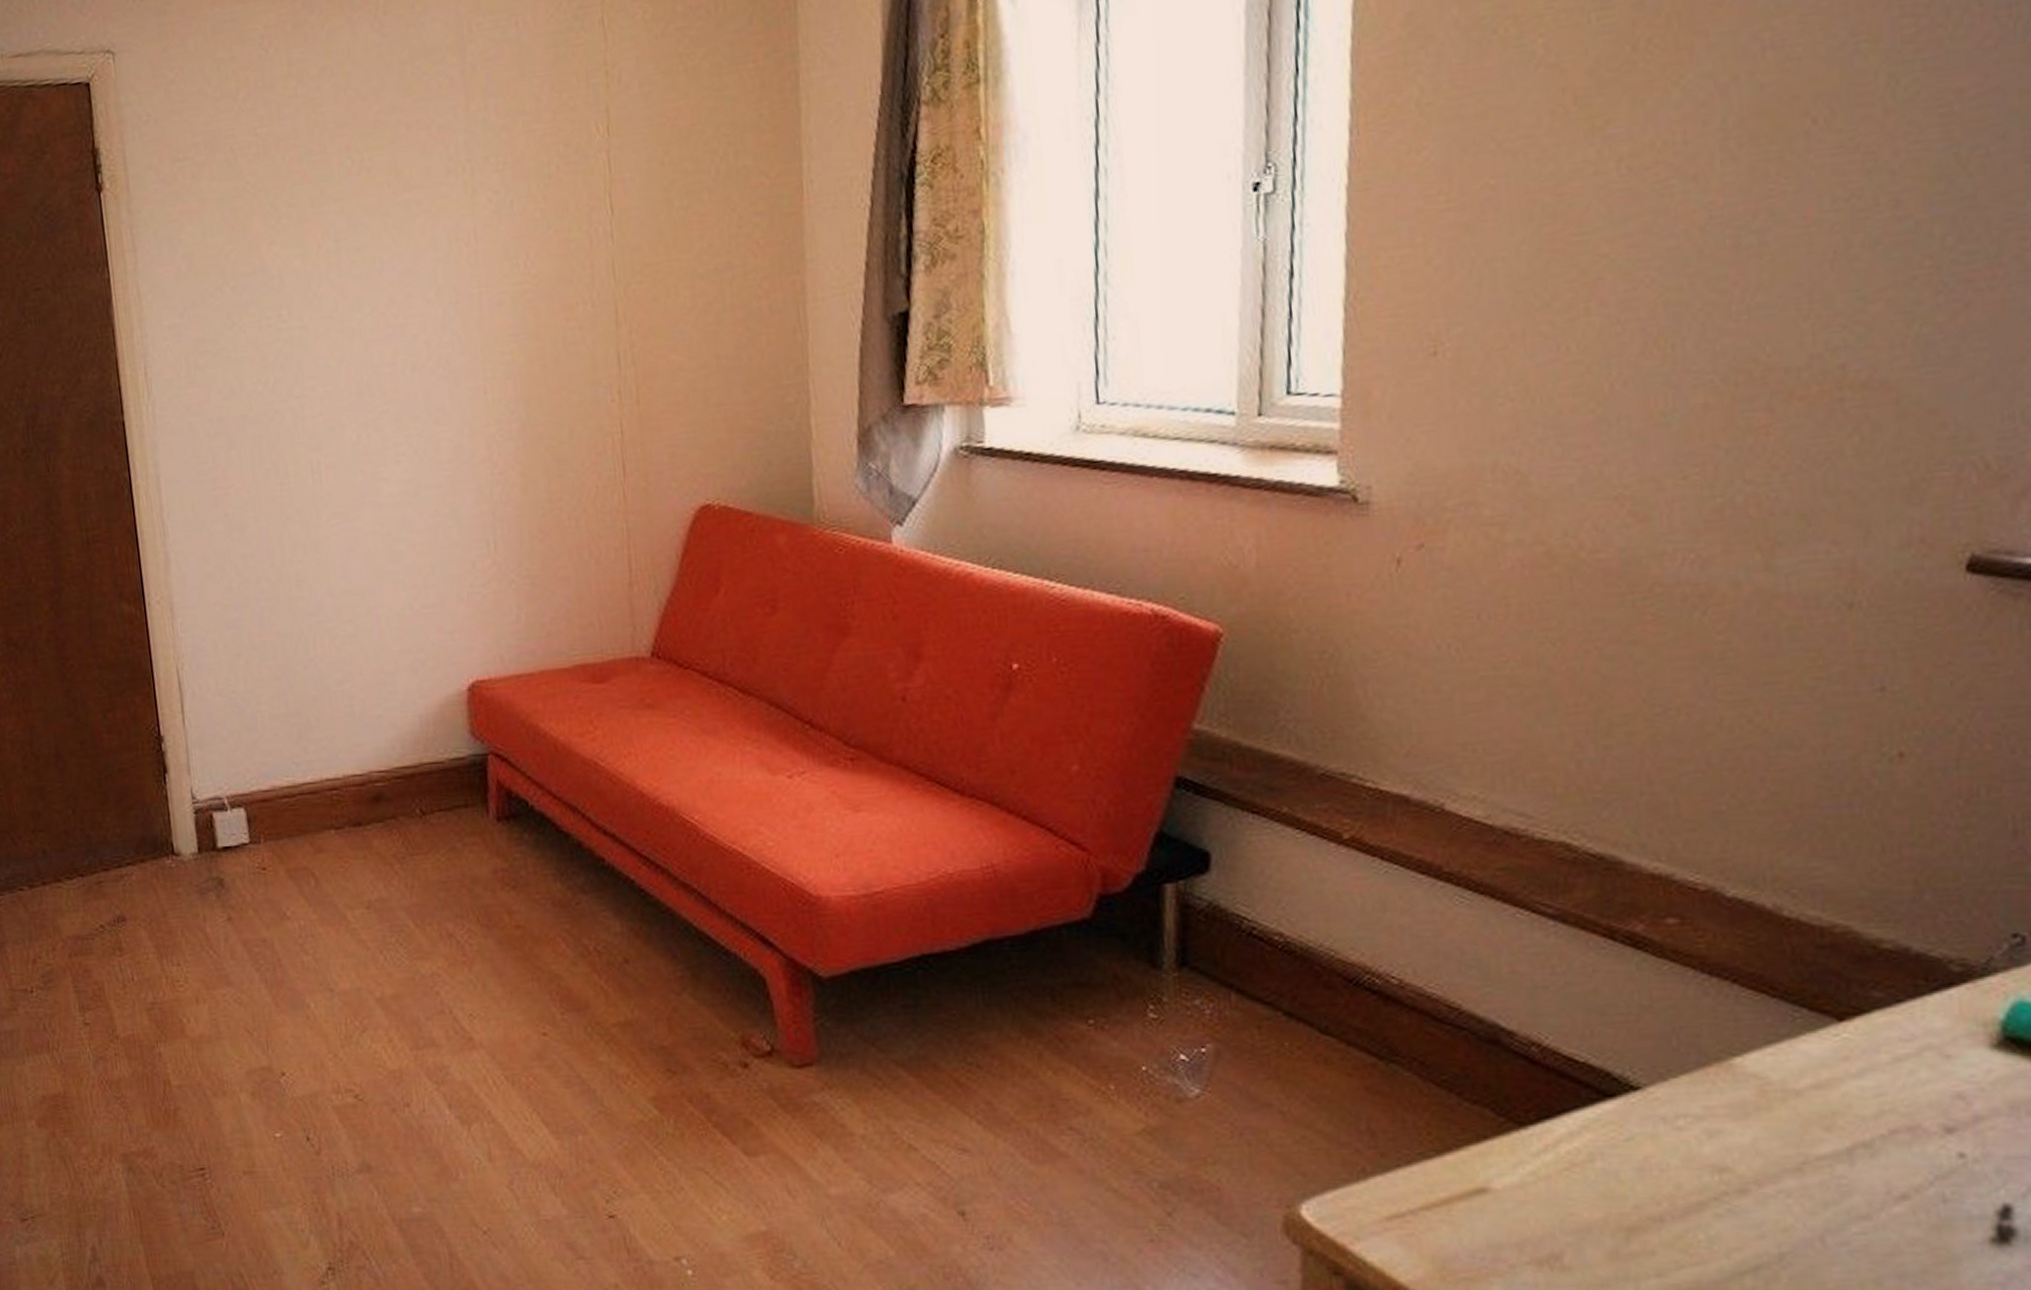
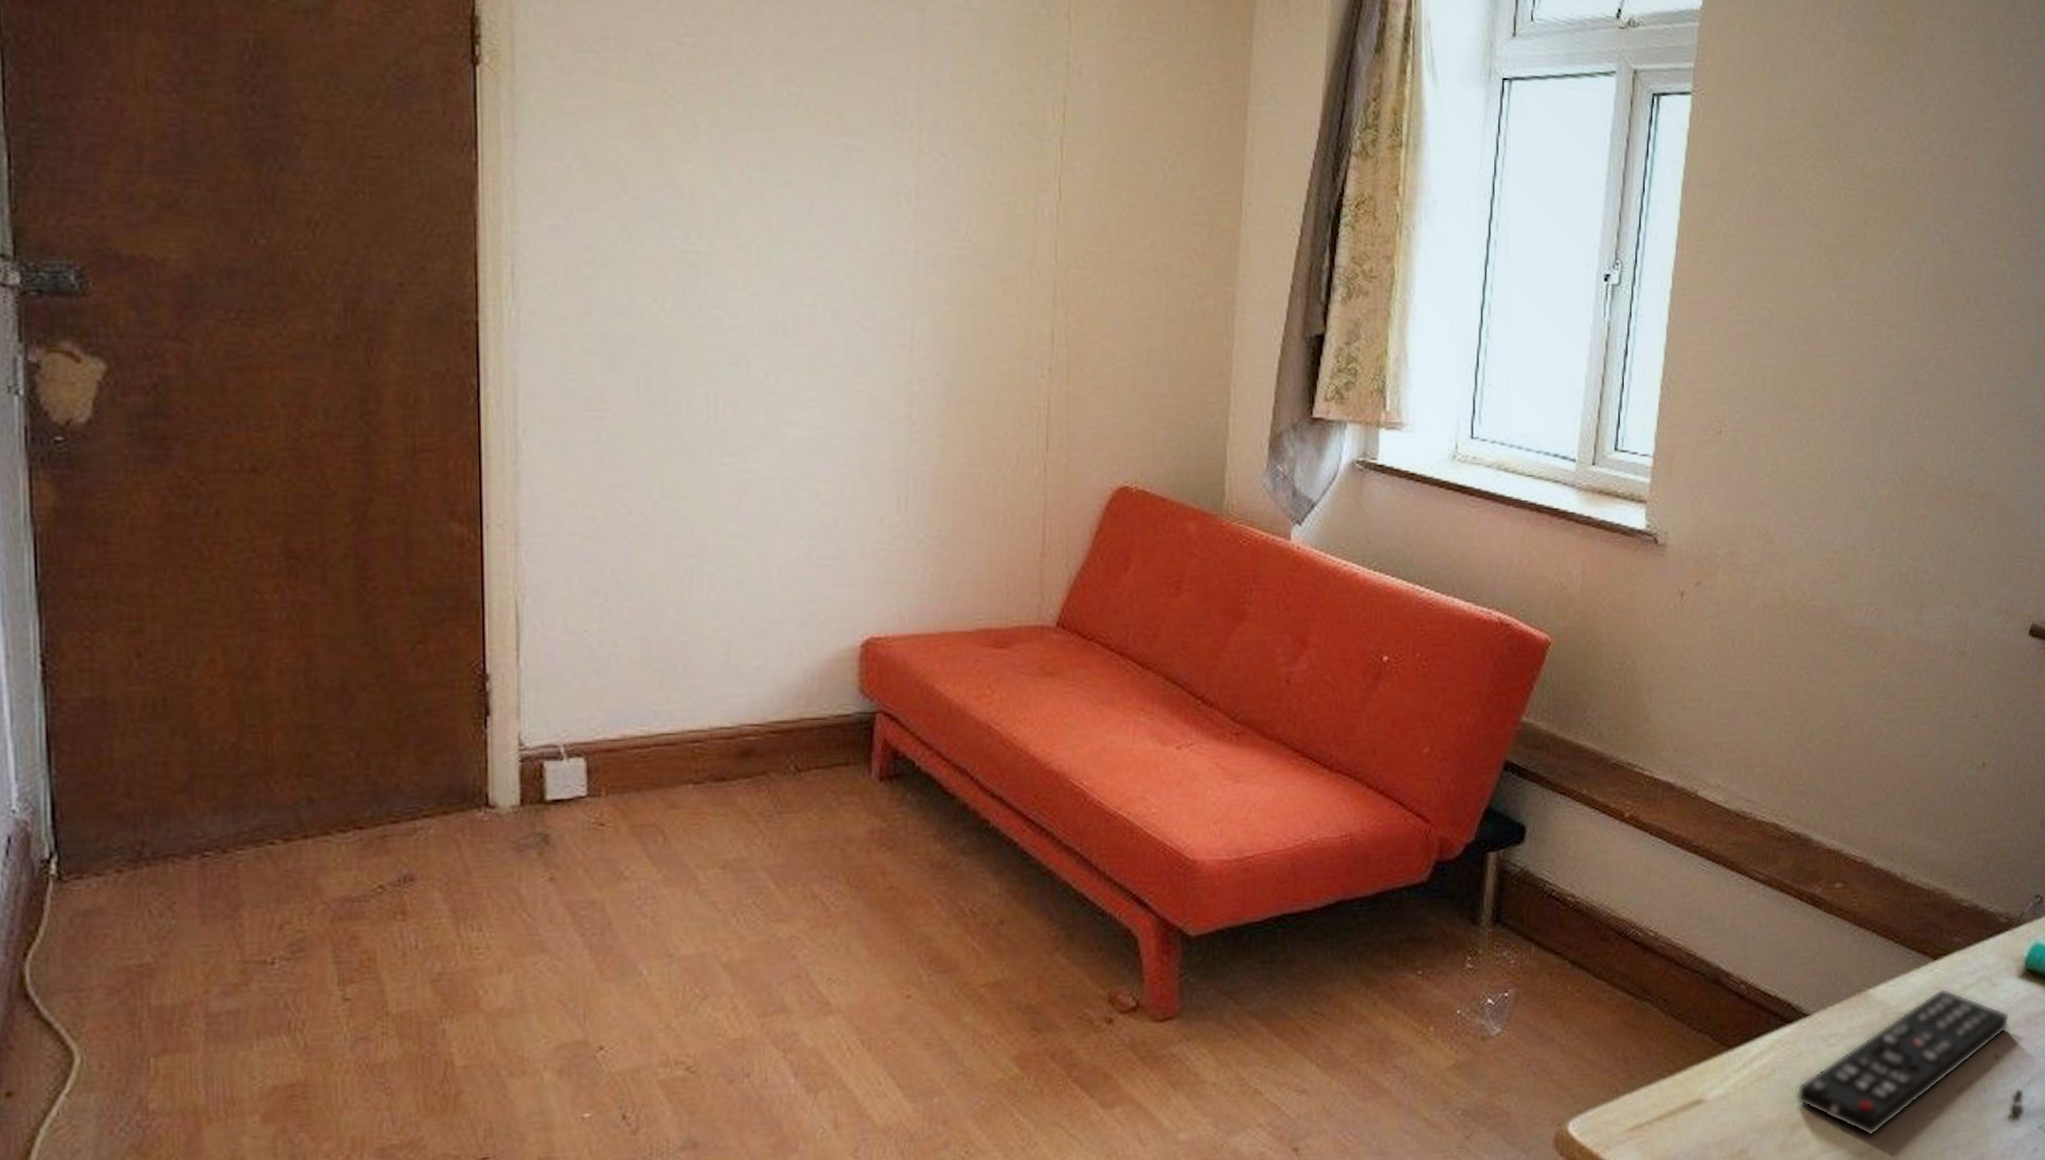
remote control: none [1628,1058,1981,1252] -> present [1795,987,2010,1137]

